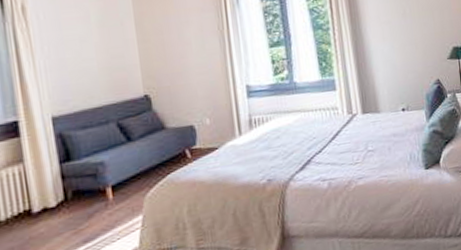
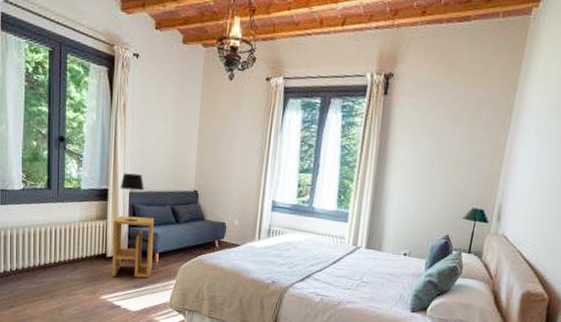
side table: none [34,142,106,239] -> present [112,215,155,278]
table lamp: none [36,91,73,157] -> present [121,173,144,222]

